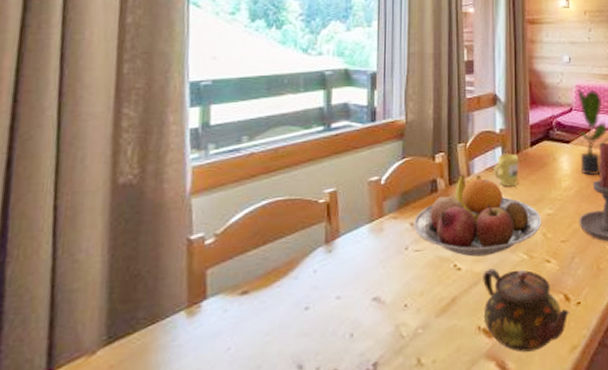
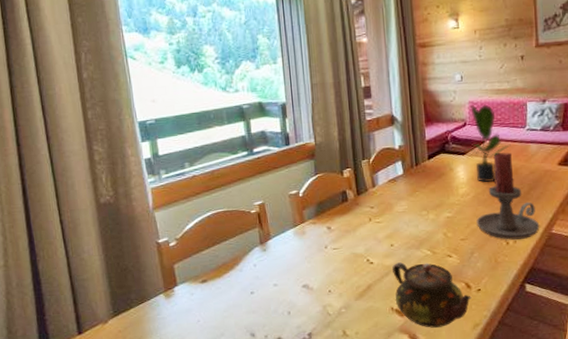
fruit bowl: present [414,174,542,257] -> none [330,185,443,253]
mug: present [494,153,519,187] -> none [396,166,419,195]

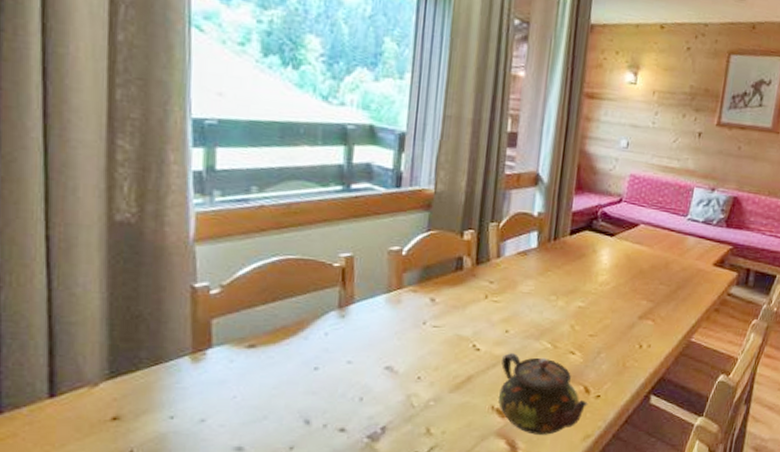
potted plant: present [466,104,511,182] -> none [616,178,667,273]
candle holder: present [476,152,540,240] -> none [611,241,680,344]

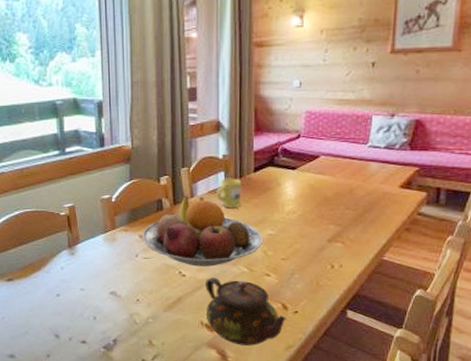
fruit bowl: none [434,255,572,340] -> present [142,196,263,267]
mug: none [526,239,556,274] -> present [216,178,242,209]

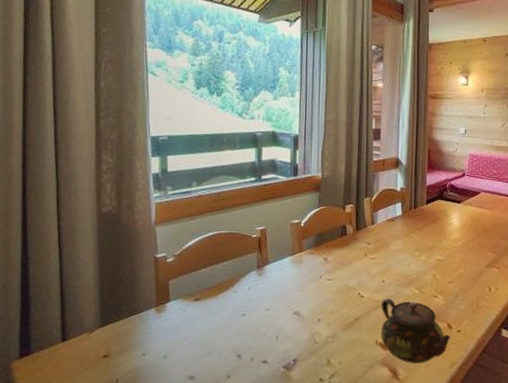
fruit bowl: present [142,196,263,267] -> none [327,223,433,288]
mug: present [216,178,242,209] -> none [394,208,416,236]

